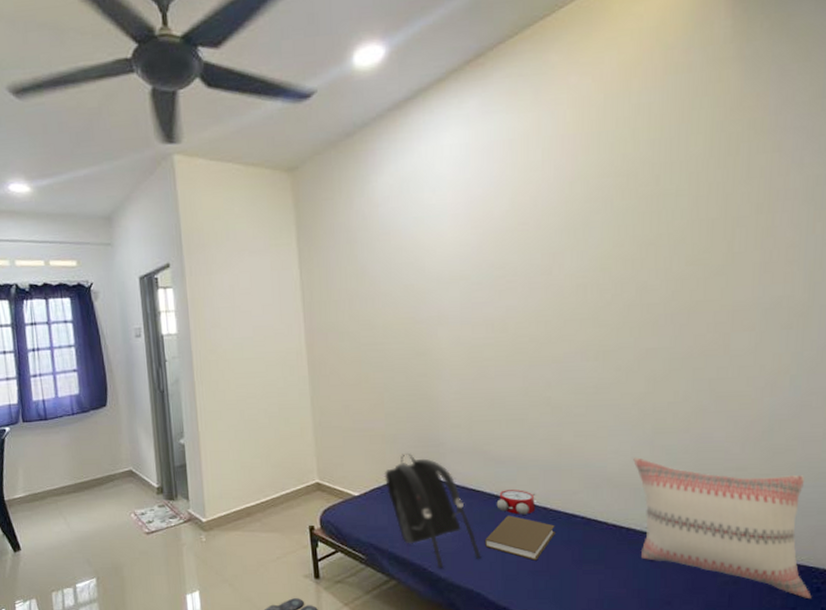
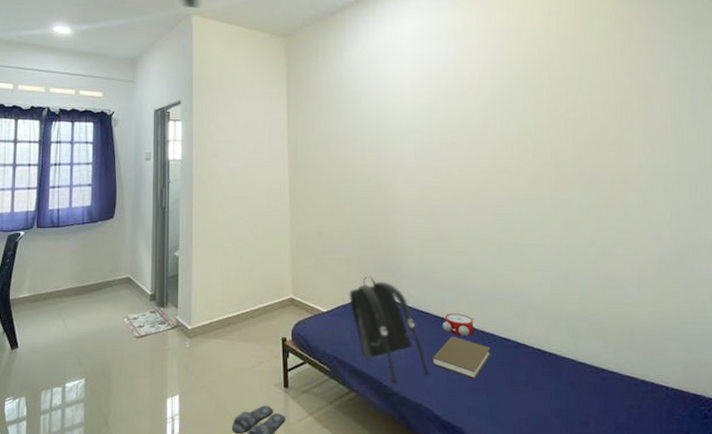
pillow: present [633,456,812,599] -> none [553,290,701,425]

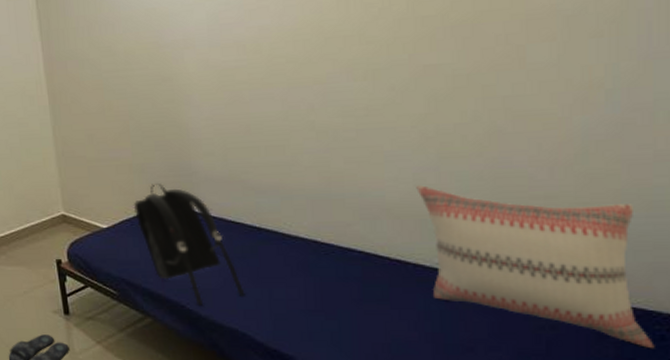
book: present [432,336,491,379] -> none [247,249,329,299]
alarm clock: present [442,313,475,337] -> none [259,221,305,249]
pillow: none [553,290,701,425] -> present [416,184,655,349]

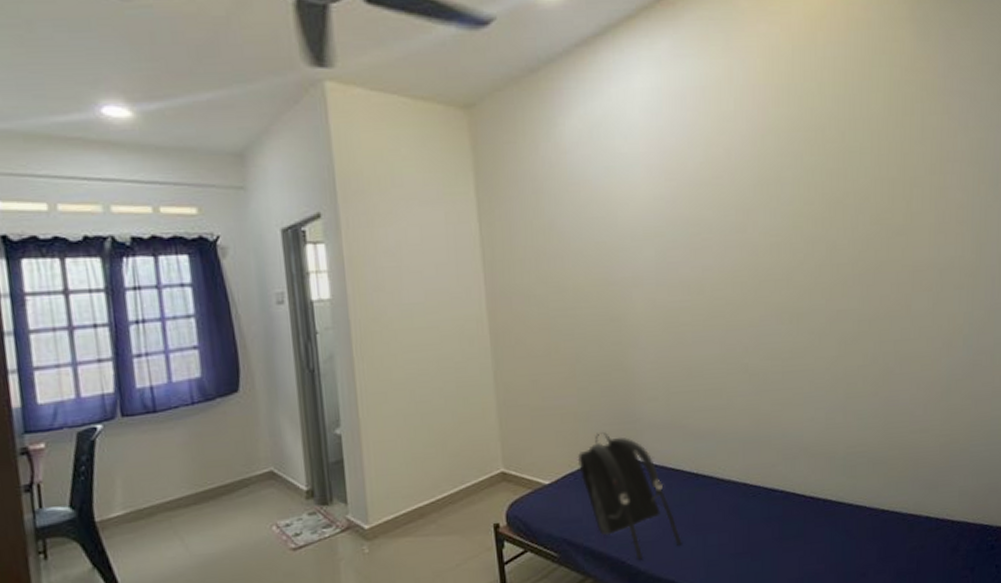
pillow: present [416,184,655,349] -> none [828,423,987,558]

